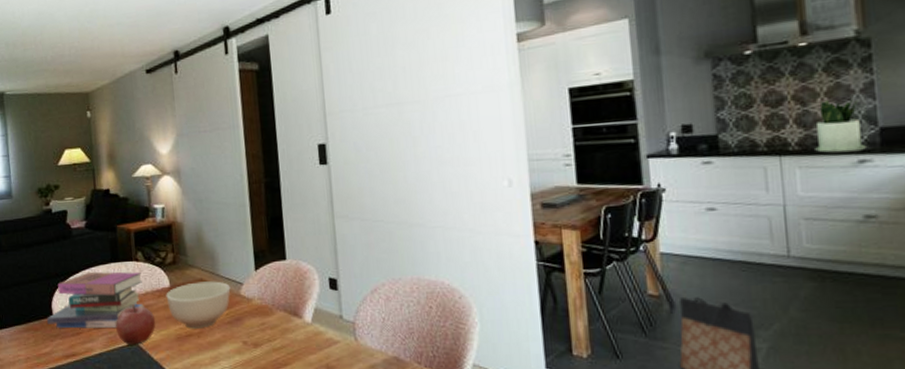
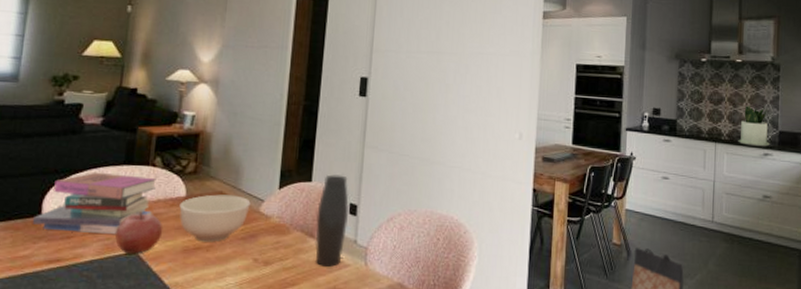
vase: none [296,249,331,344] -> present [315,174,349,267]

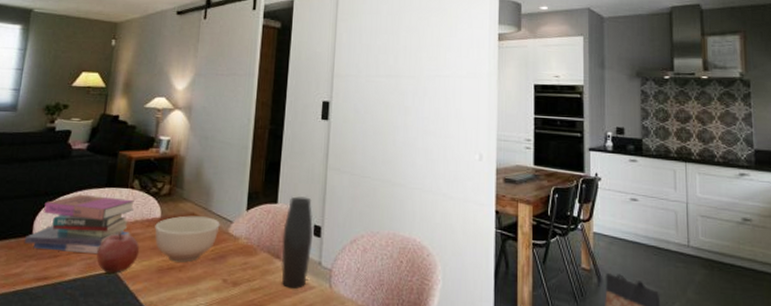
planter: present [737,104,770,147] -> none [709,122,746,167]

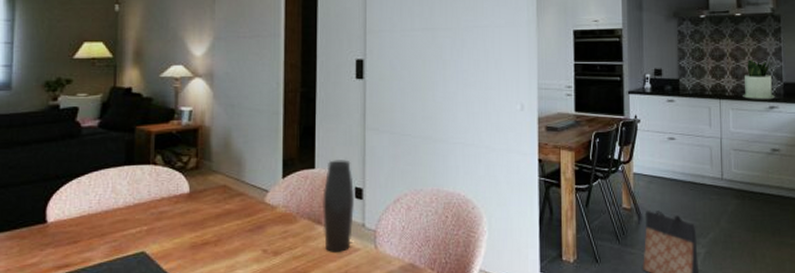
books: present [25,194,134,255] -> none [39,174,158,237]
fruit: present [97,232,140,273] -> none [122,211,170,254]
bowl: present [154,215,220,263] -> none [184,188,255,237]
planter: none [709,122,746,167] -> present [741,58,776,100]

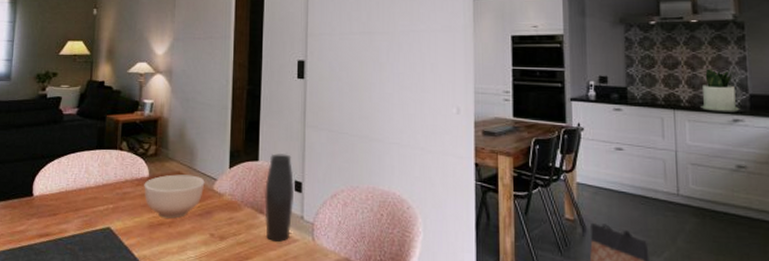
bowl: none [184,188,255,237] -> present [144,174,205,218]

